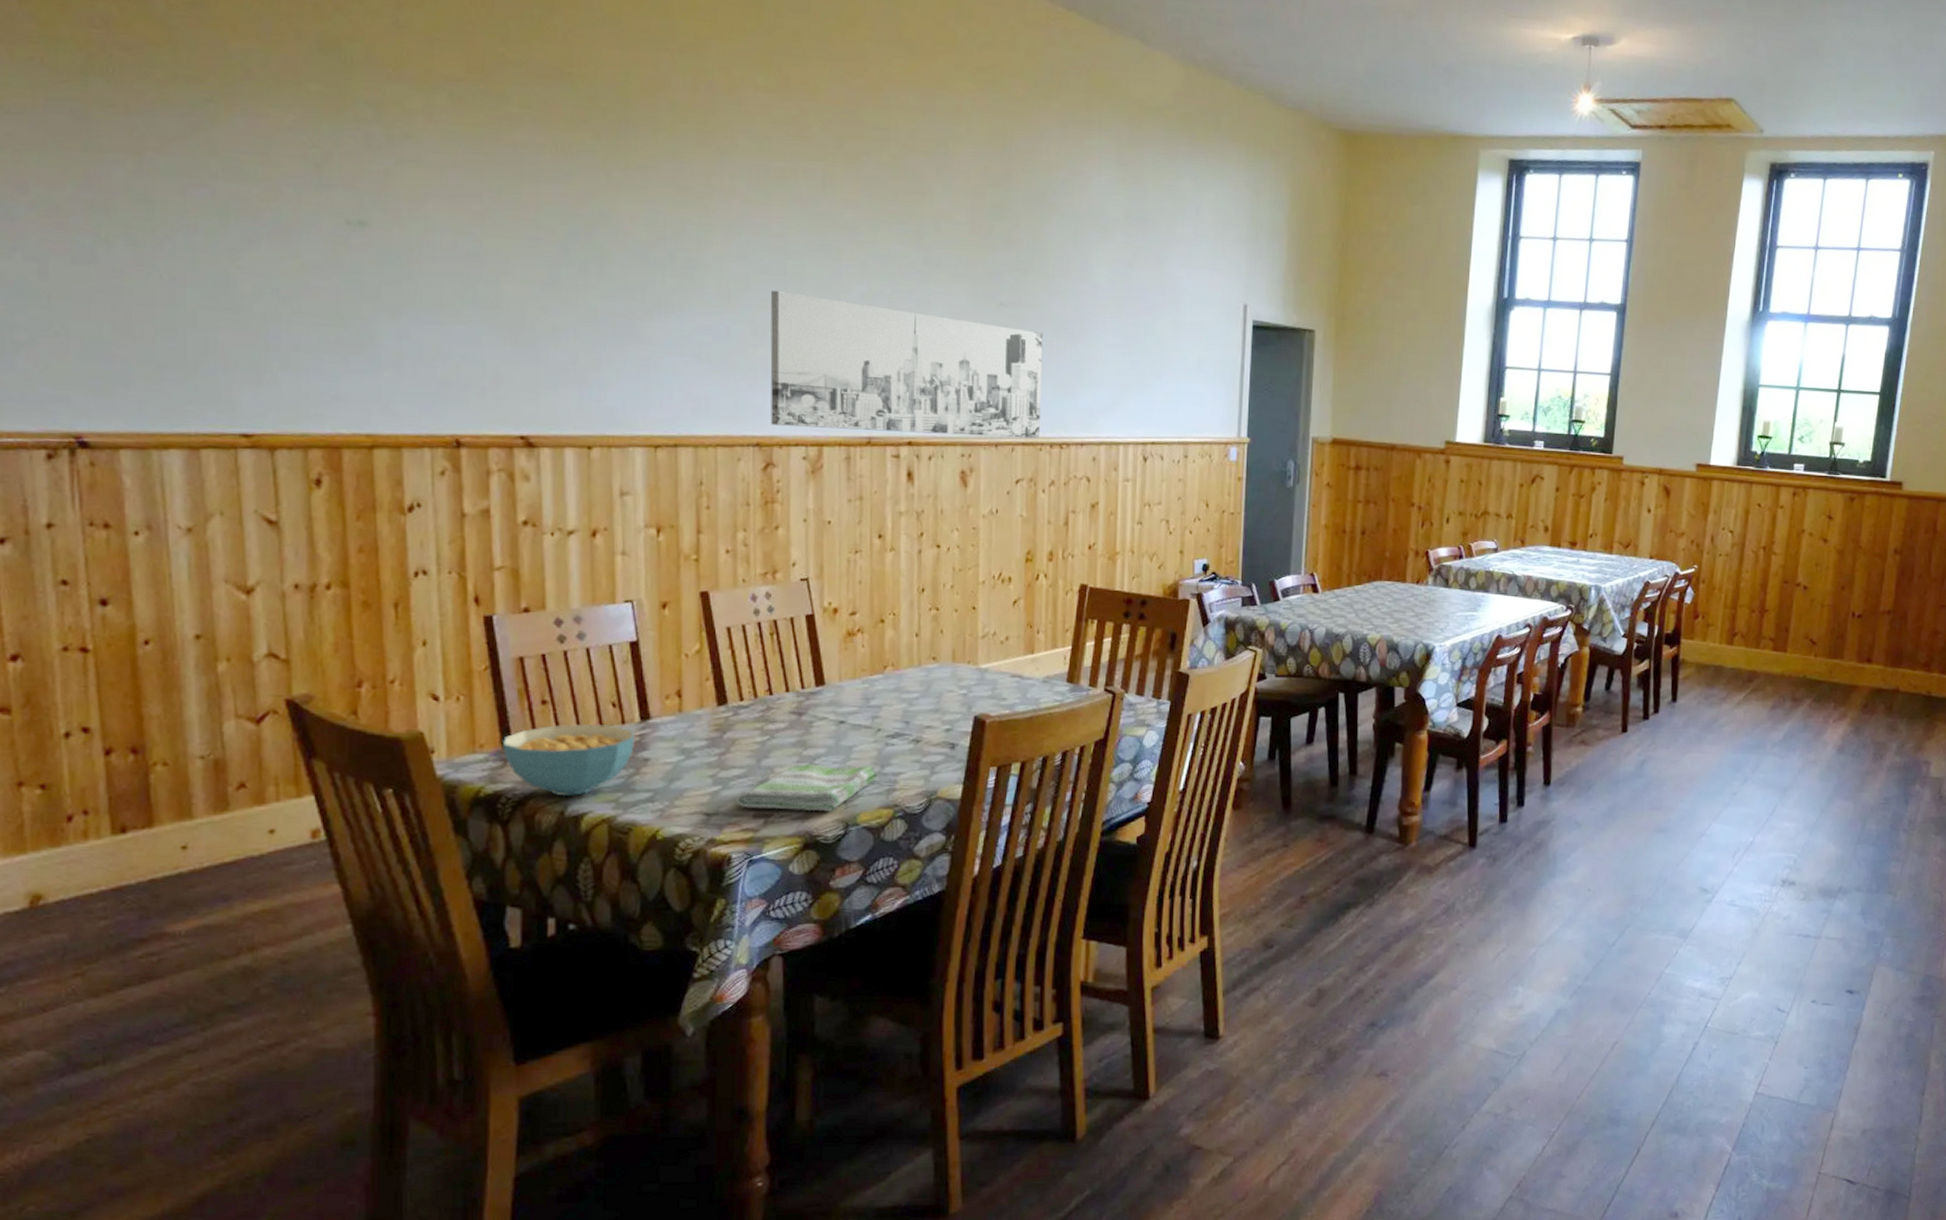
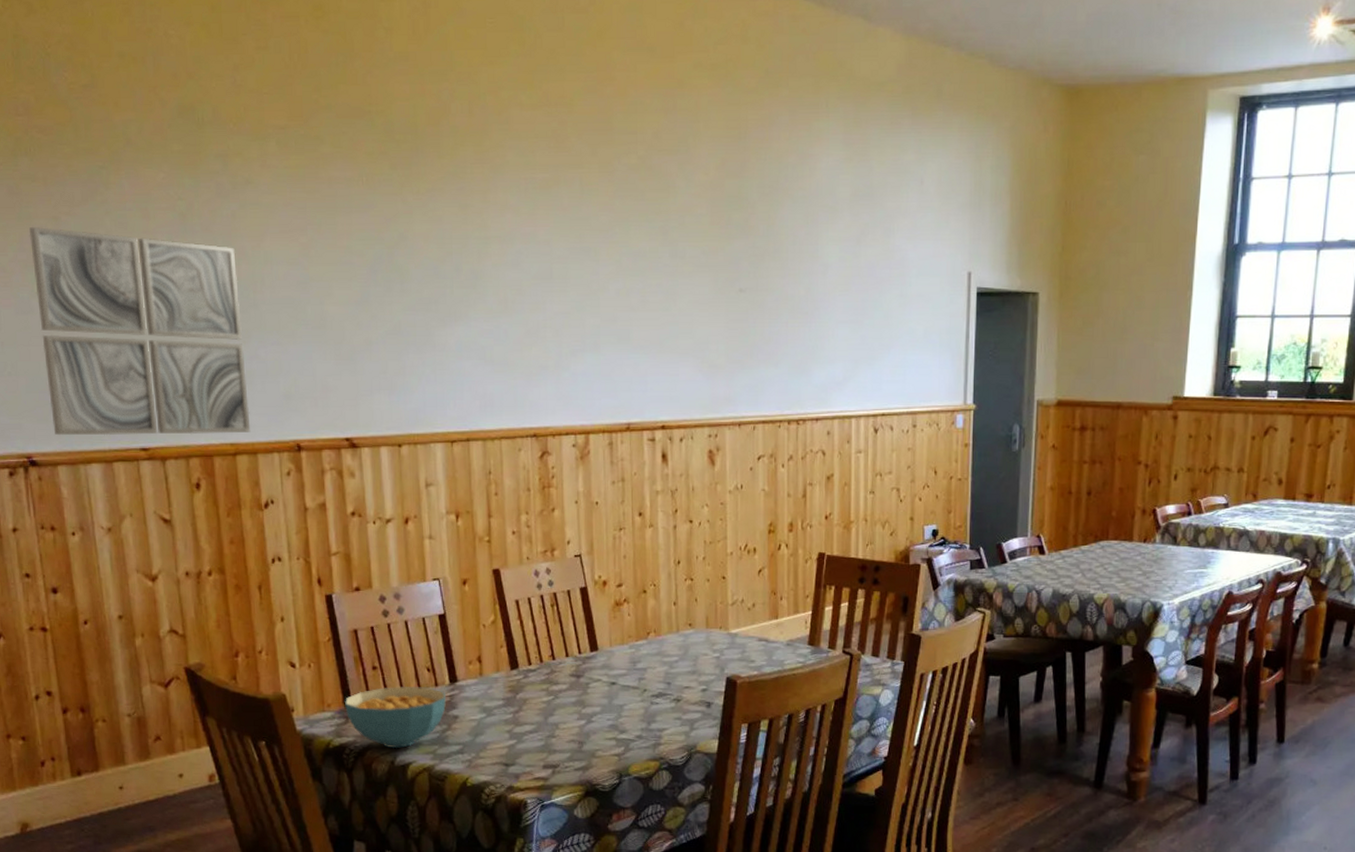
wall art: none [98,161,395,423] -> present [29,227,251,436]
dish towel: present [736,763,877,812] -> none [528,720,645,764]
wall art: present [770,290,1044,439] -> none [540,293,779,417]

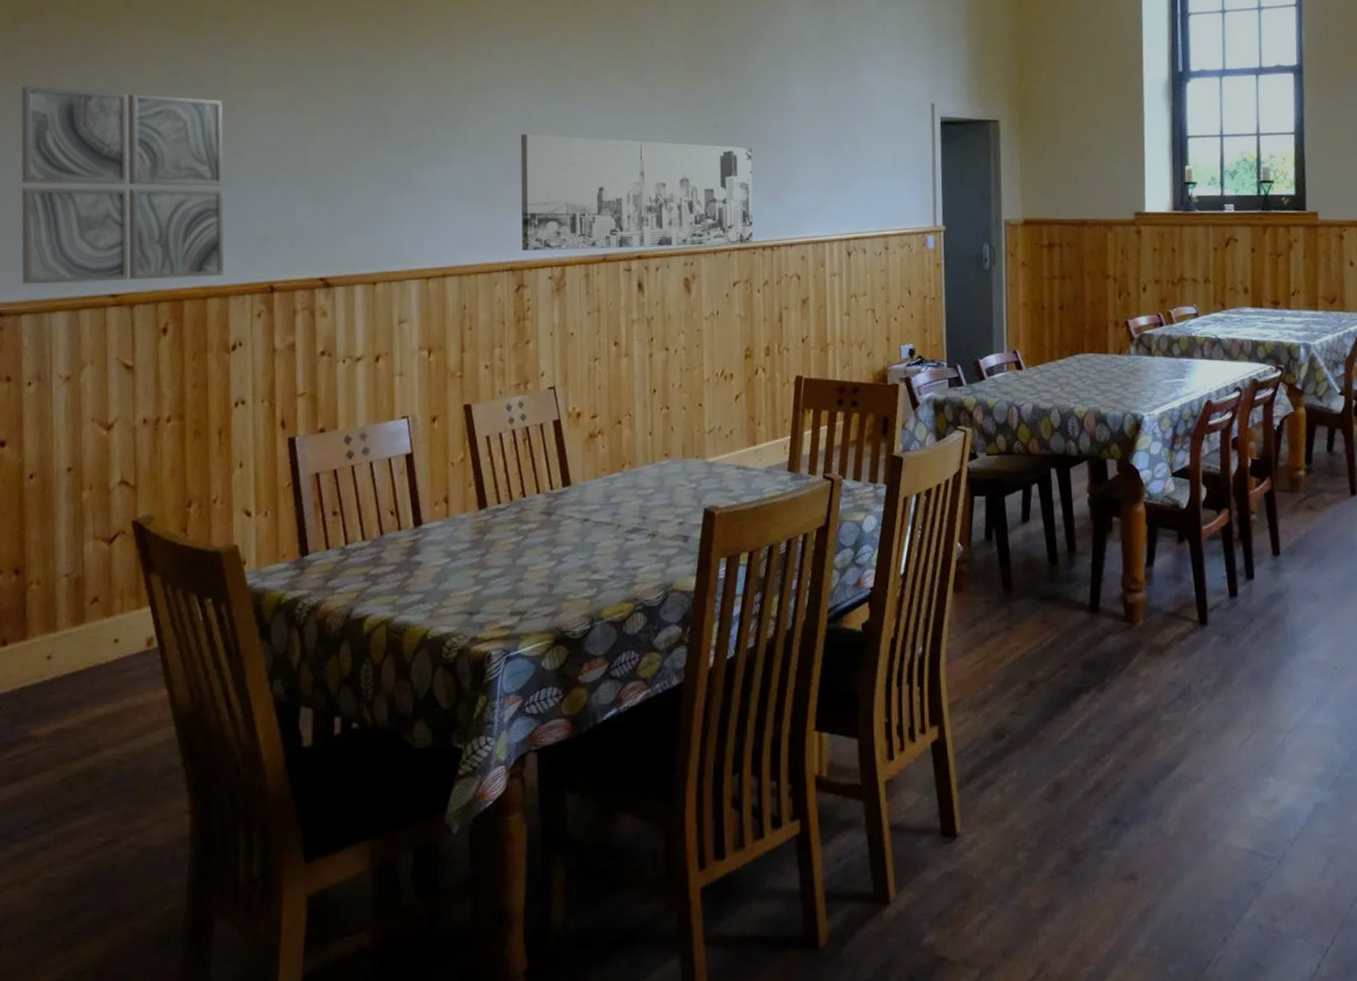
cereal bowl: present [345,686,446,749] -> none [301,531,409,601]
wall art: none [540,293,779,417] -> present [520,133,754,251]

